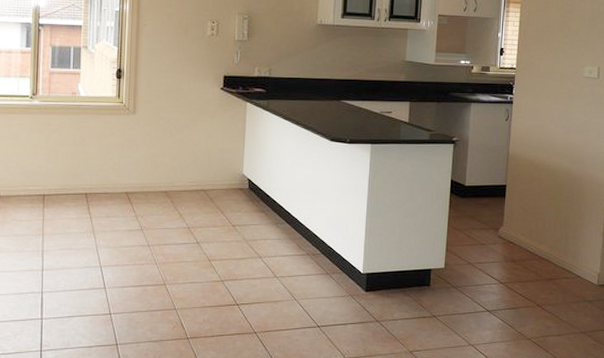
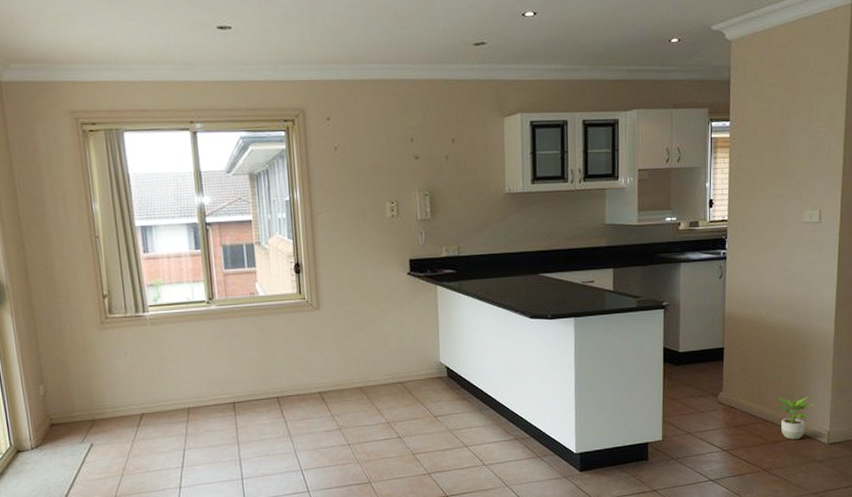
potted plant: none [552,237,586,279] -> present [777,396,814,440]

